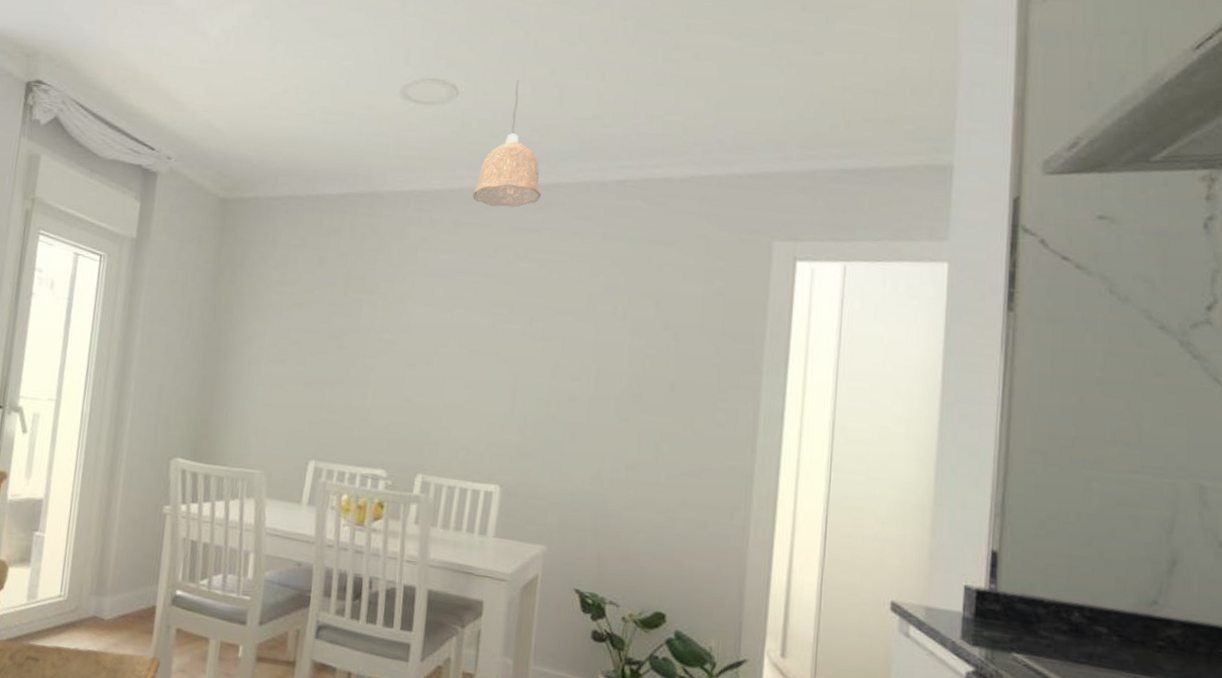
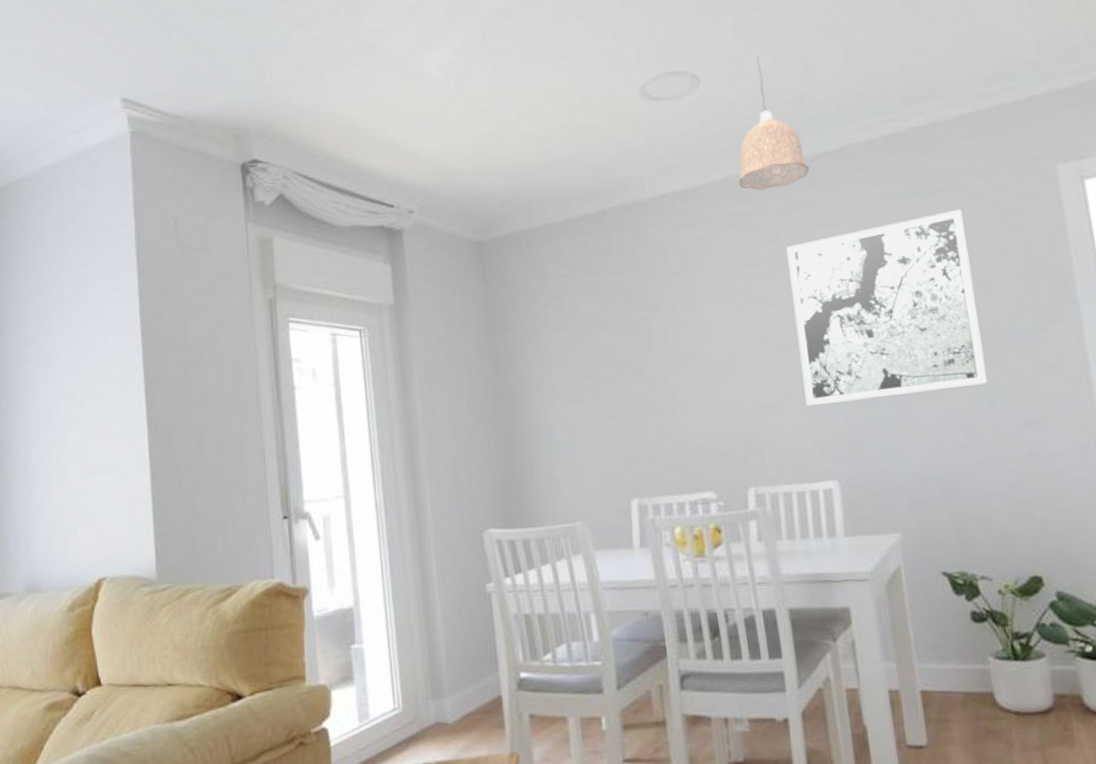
wall art: none [487,263,673,429] -> present [786,210,987,407]

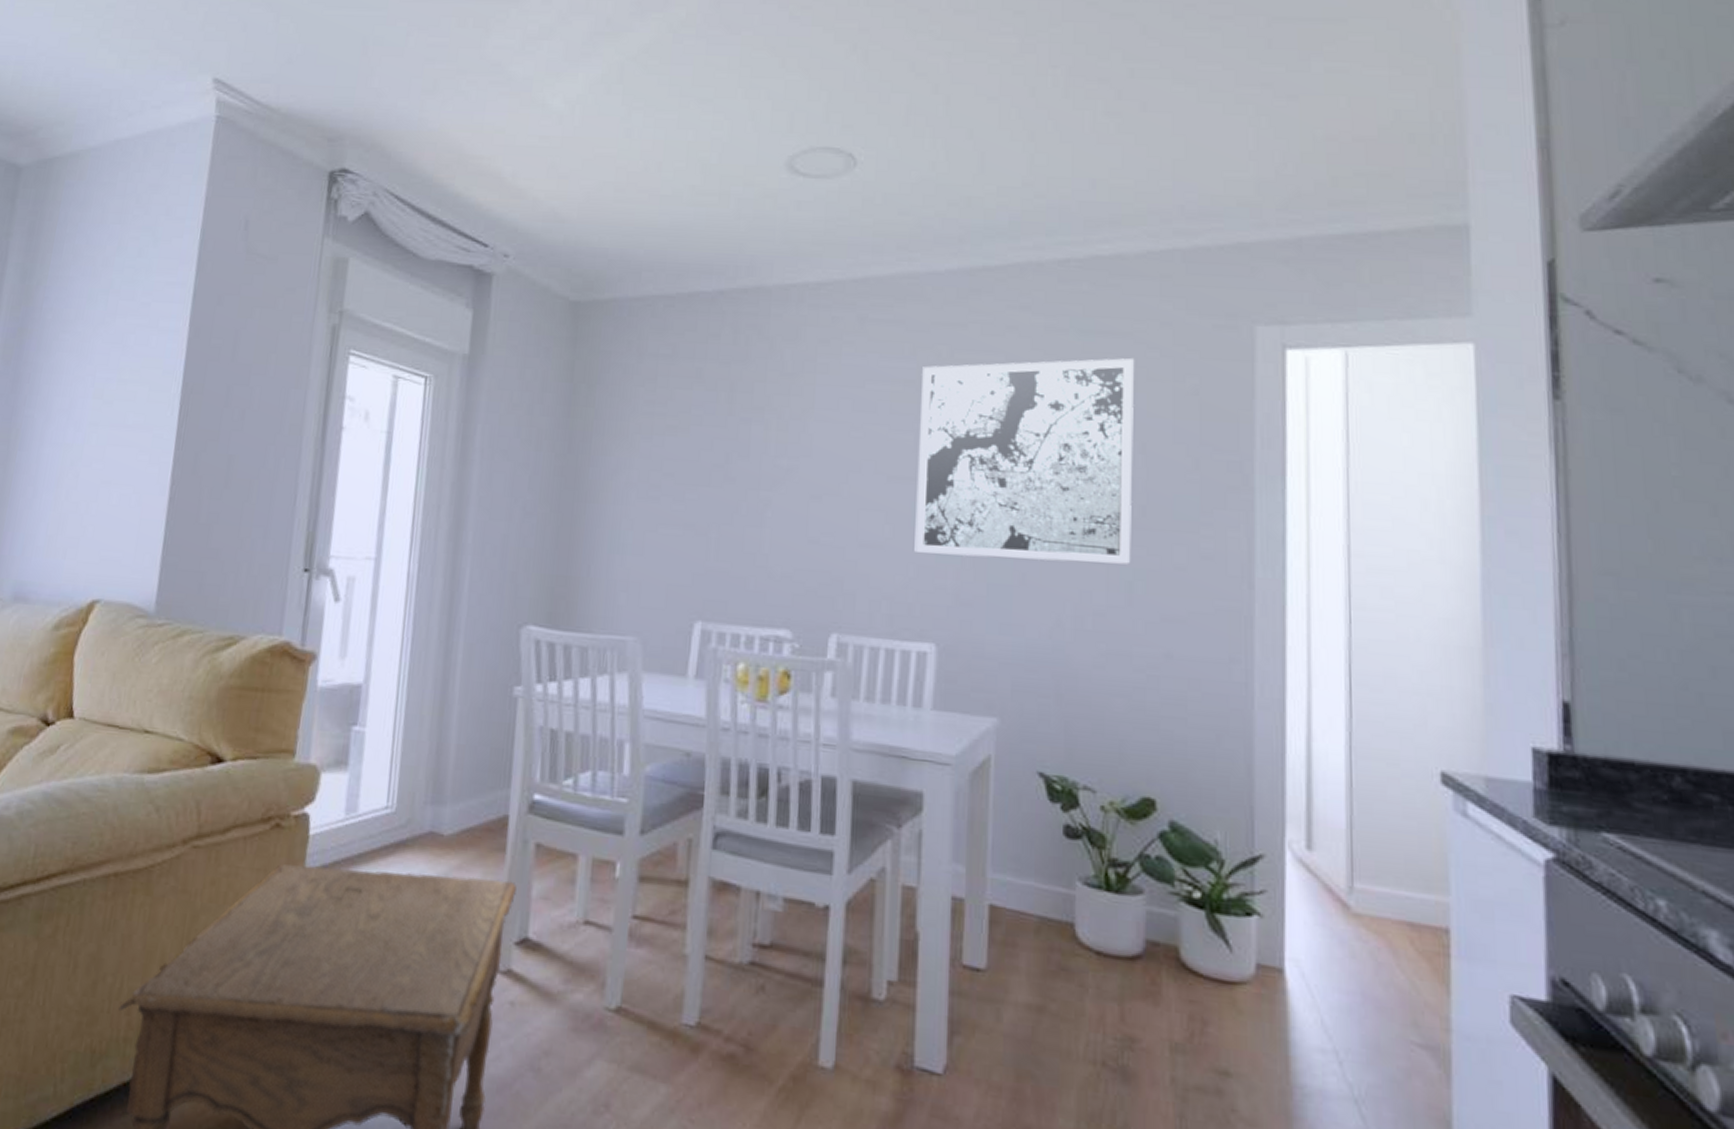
pendant lamp: present [738,55,809,191] -> none [881,144,965,298]

